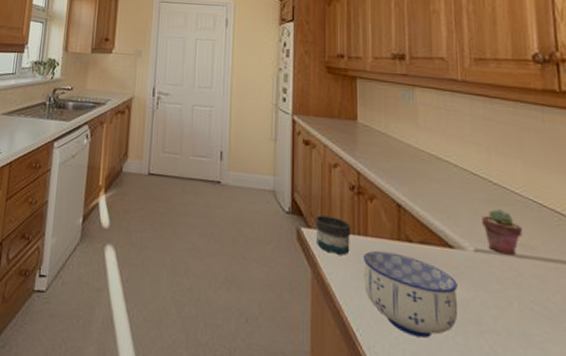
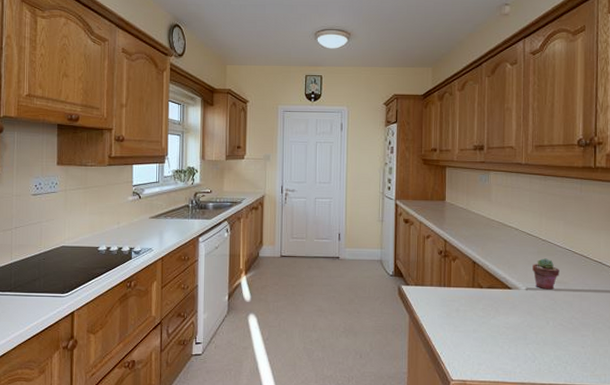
mug: present [315,215,351,255] -> none [412,275,439,302]
bowl: present [362,250,458,338] -> none [446,296,512,353]

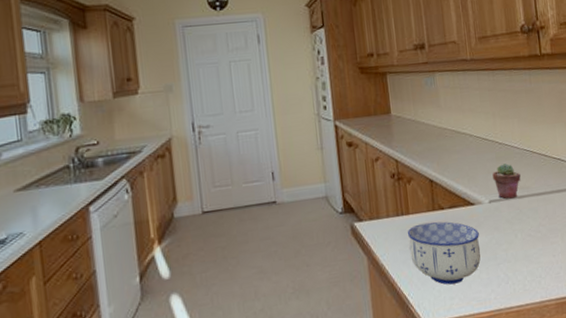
bowl: none [446,296,512,353] -> present [407,221,481,285]

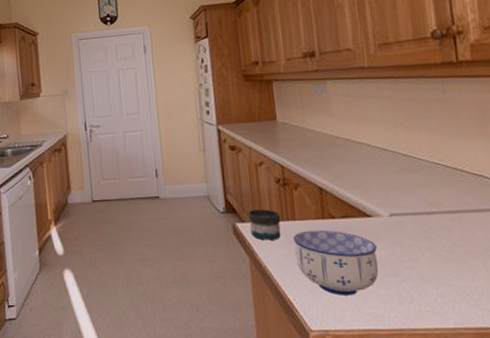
mug: none [365,205,397,238] -> present [248,209,281,241]
potted succulent: present [492,163,521,199] -> none [394,176,430,214]

